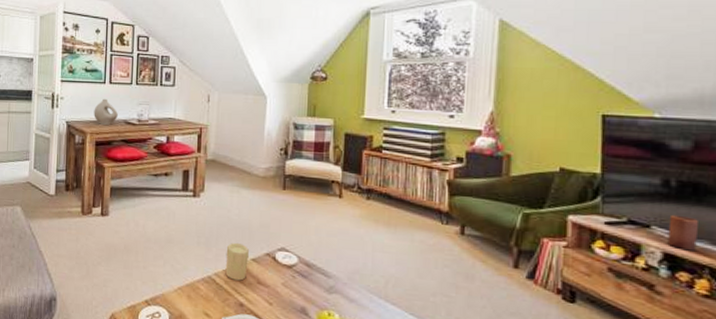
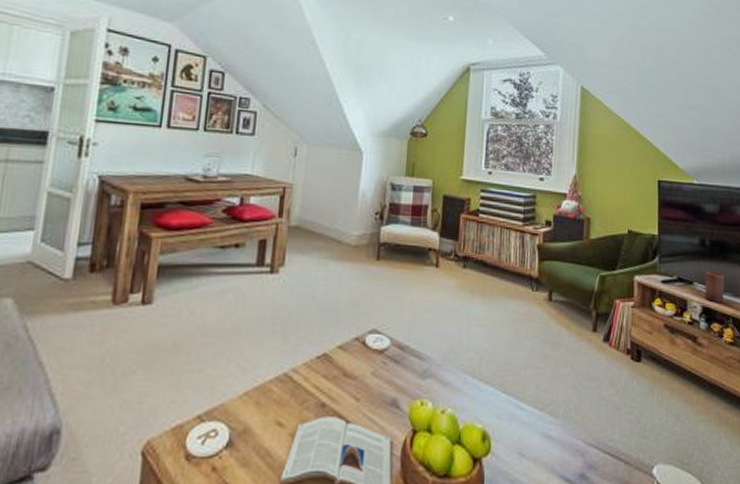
vase: present [94,98,118,126] -> none [141,146,176,183]
candle: present [225,242,249,281] -> none [305,327,335,375]

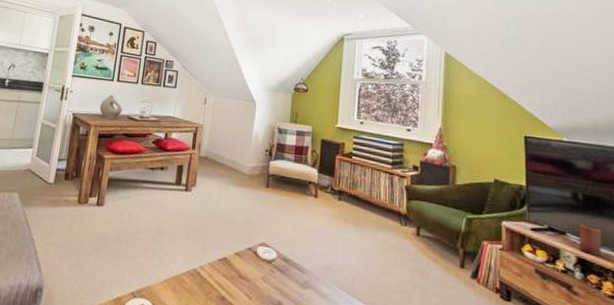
vase: none [141,146,176,183] -> present [99,94,122,120]

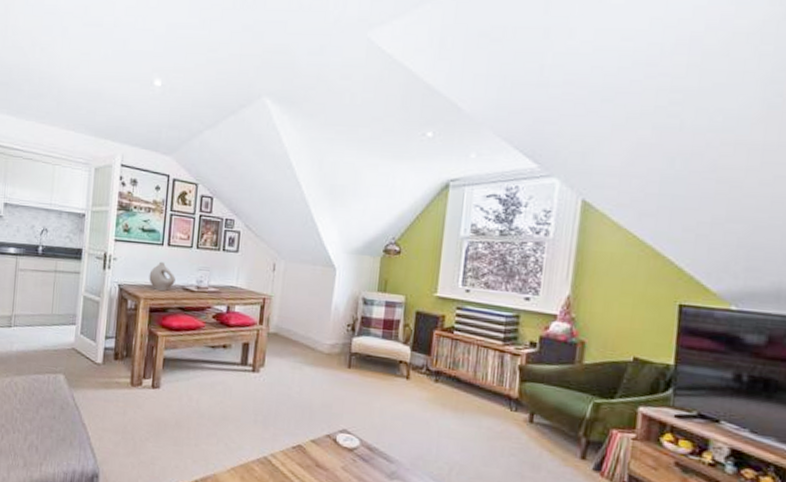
candle: present [579,223,601,257] -> none [735,409,767,448]

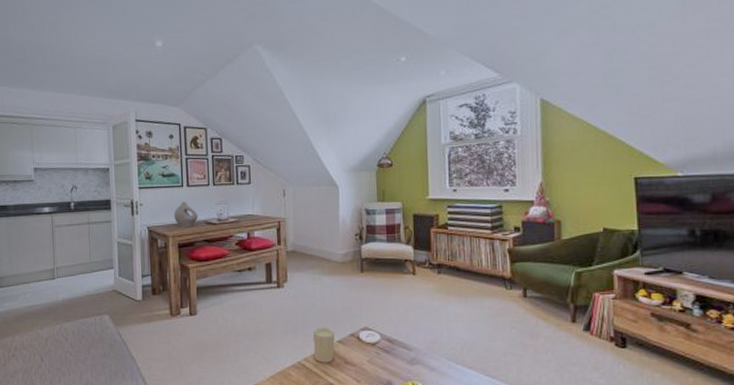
candle: none [282,422,309,463] -> present [313,327,335,363]

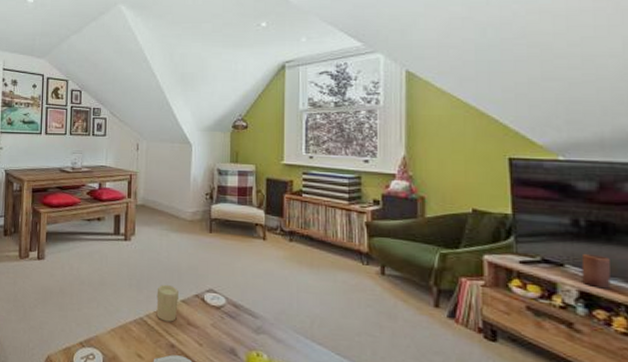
vase: present [174,201,198,228] -> none [30,148,53,174]
candle: none [697,260,722,291] -> present [581,253,611,289]

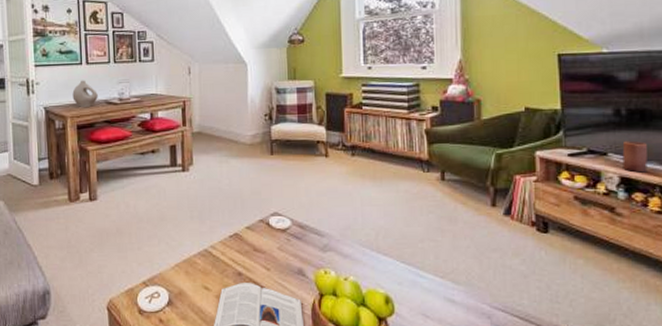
vase: none [30,148,53,174] -> present [72,80,98,108]
candle: present [156,284,178,322] -> none [220,212,243,250]

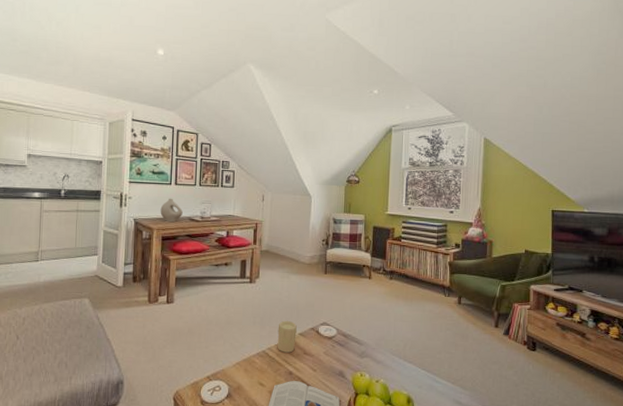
candle: none [220,212,243,250] -> present [277,320,297,353]
candle: present [622,140,647,173] -> none [593,281,611,307]

